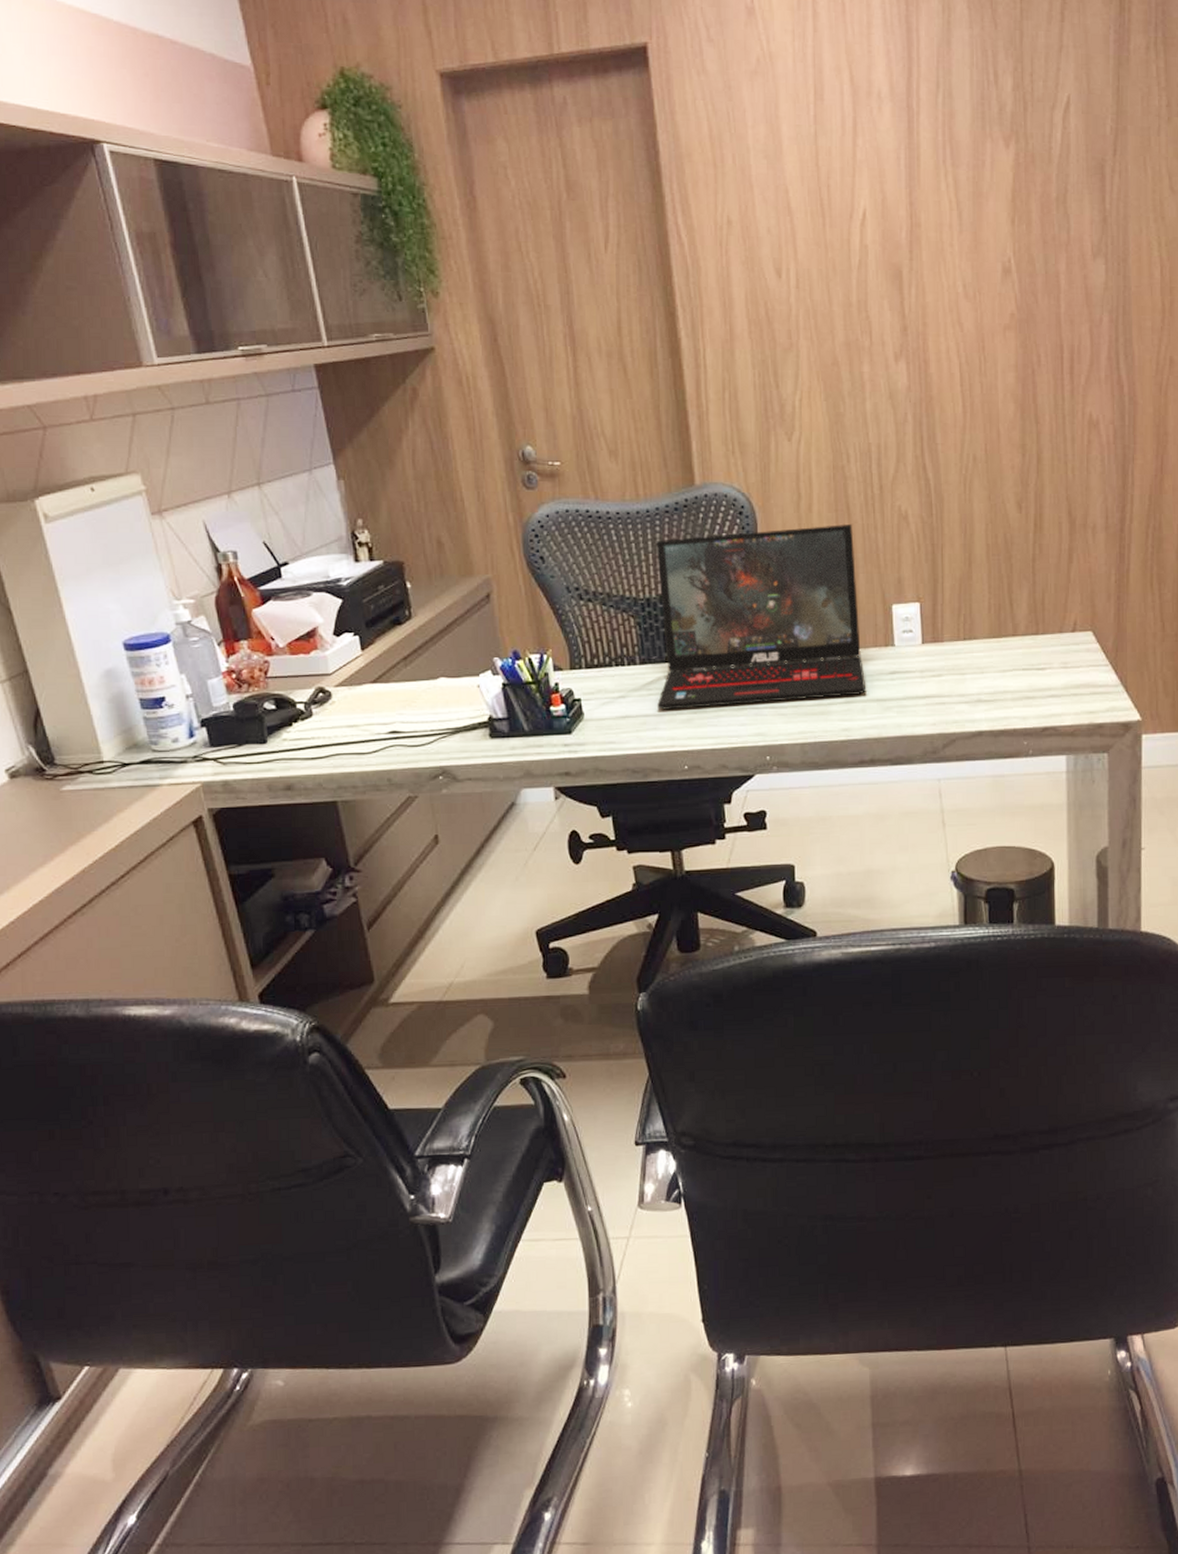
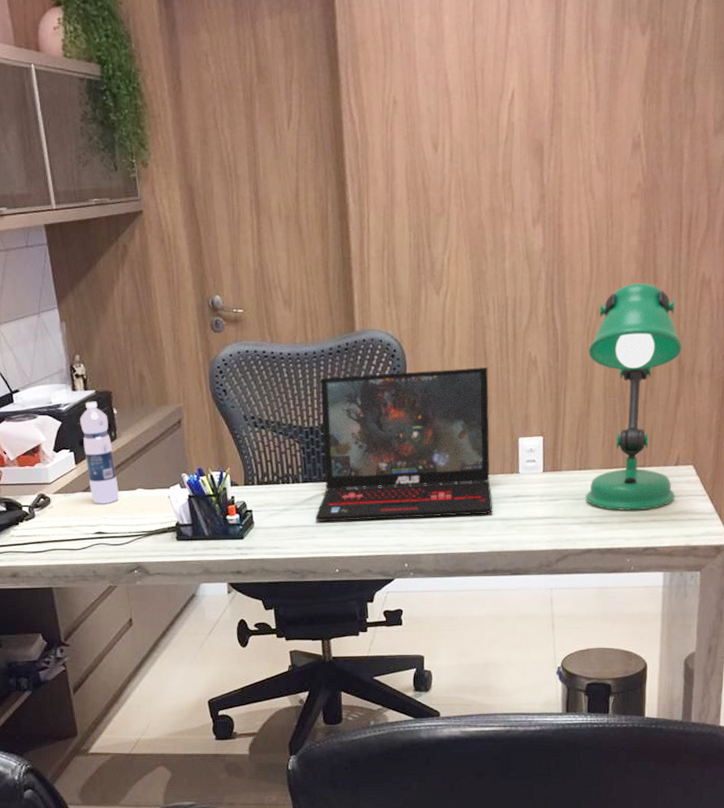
water bottle: none [365,574,416,696] -> present [79,401,119,503]
desk lamp: none [966,425,1074,686] -> present [586,283,683,511]

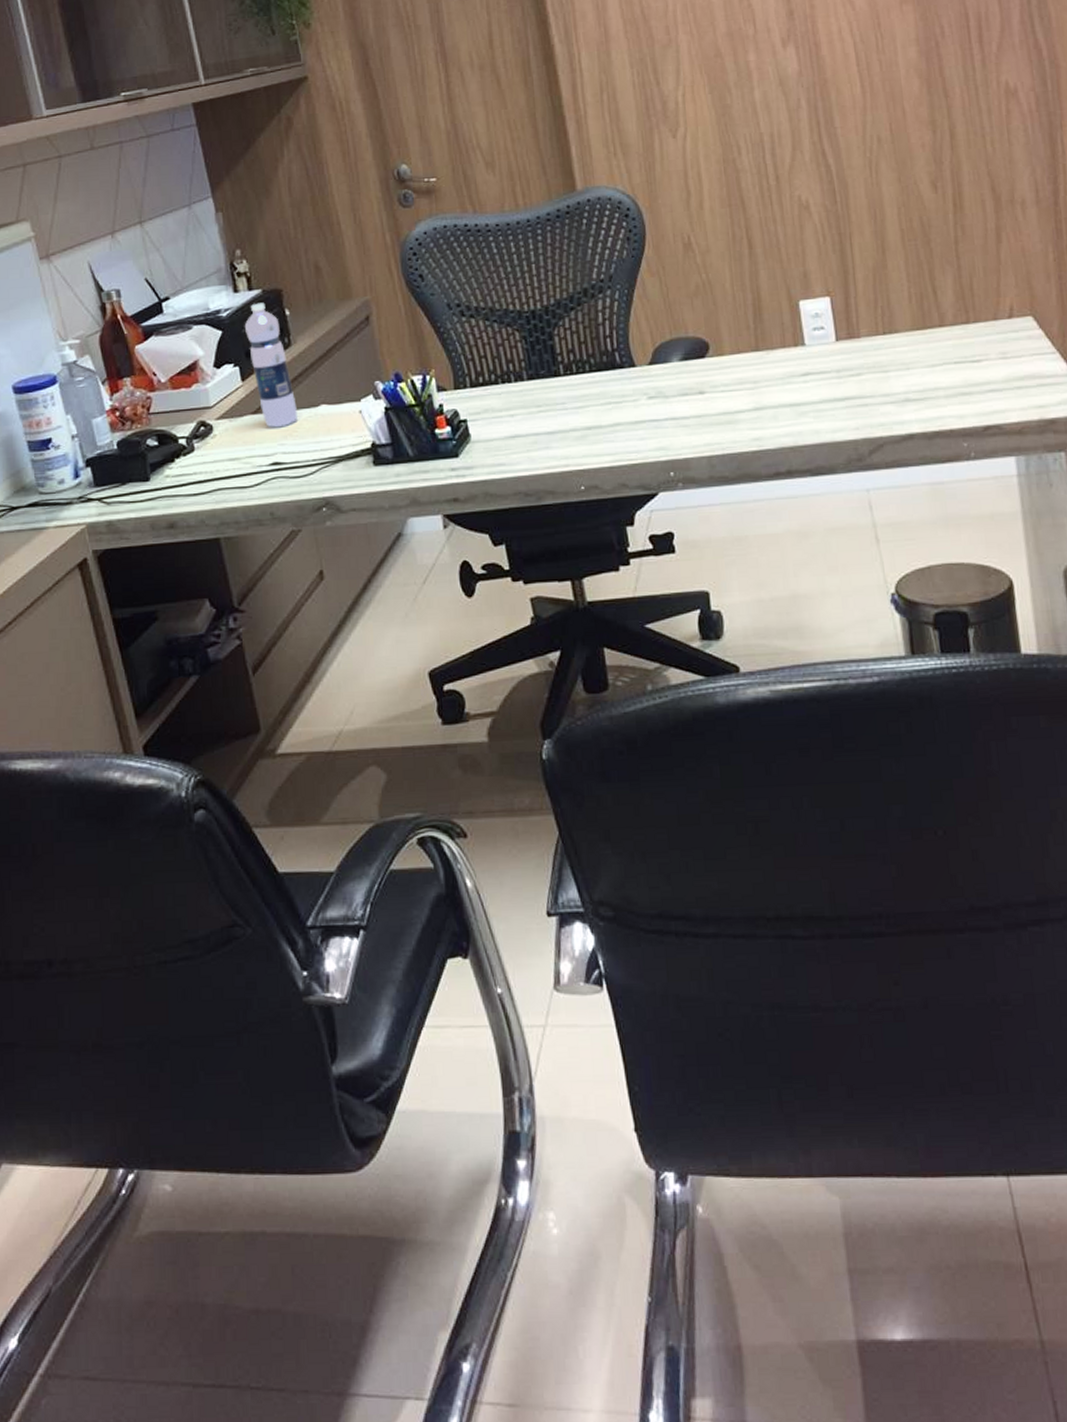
laptop: present [315,367,493,522] -> none [539,218,777,427]
desk lamp: present [586,283,683,511] -> none [873,100,1015,382]

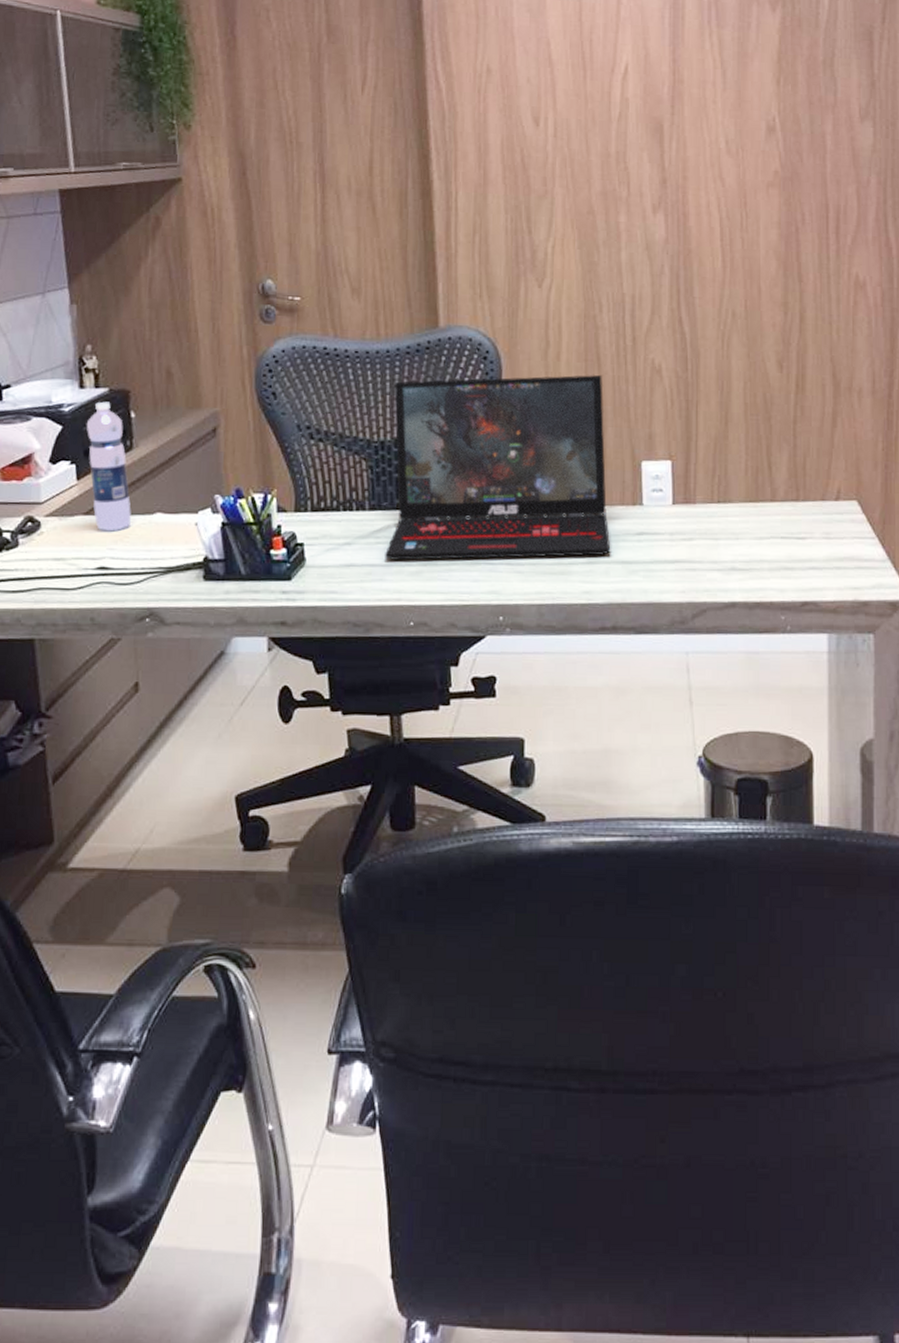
laptop: none [539,218,777,427] -> present [385,374,611,561]

